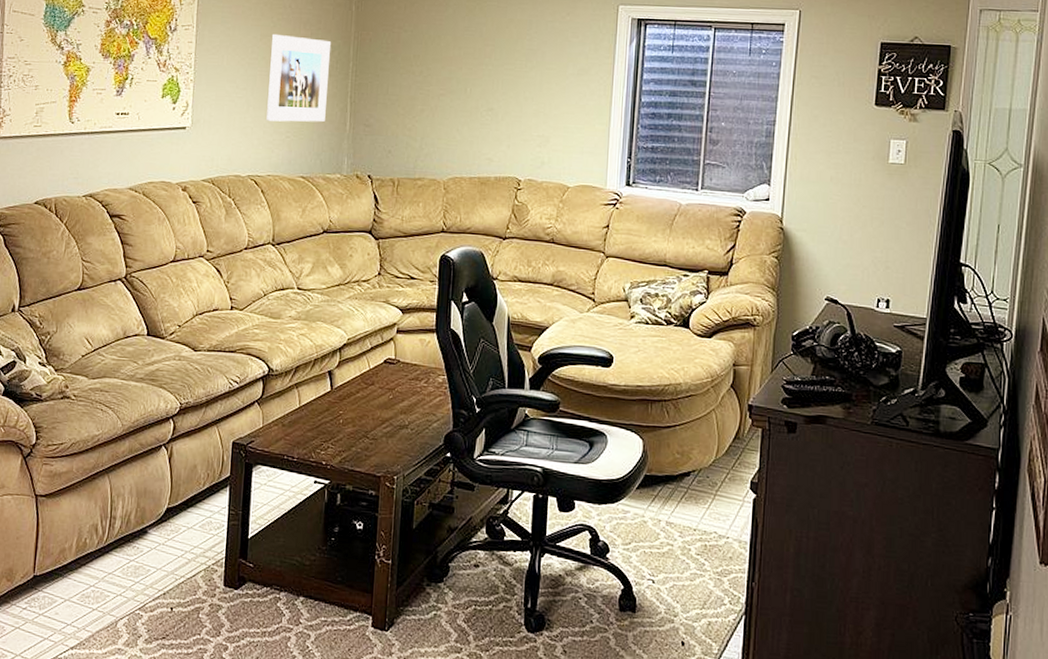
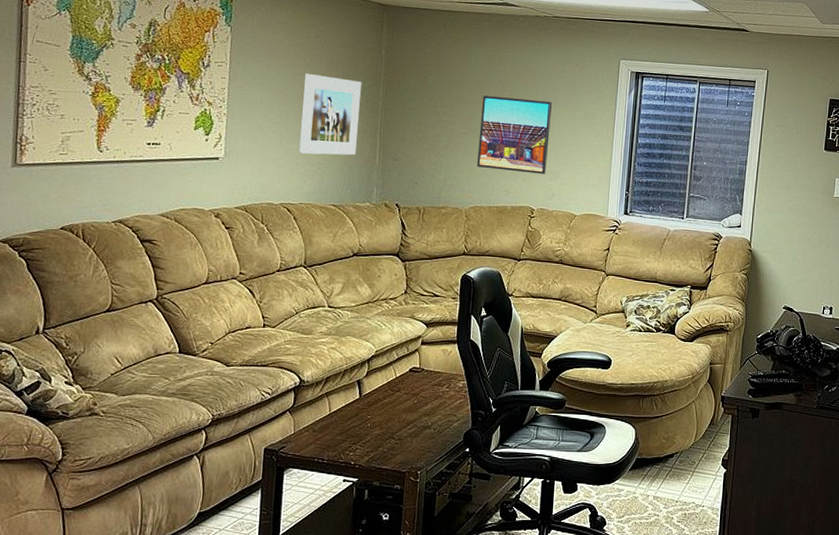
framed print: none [456,52,540,140] -> present [477,96,552,174]

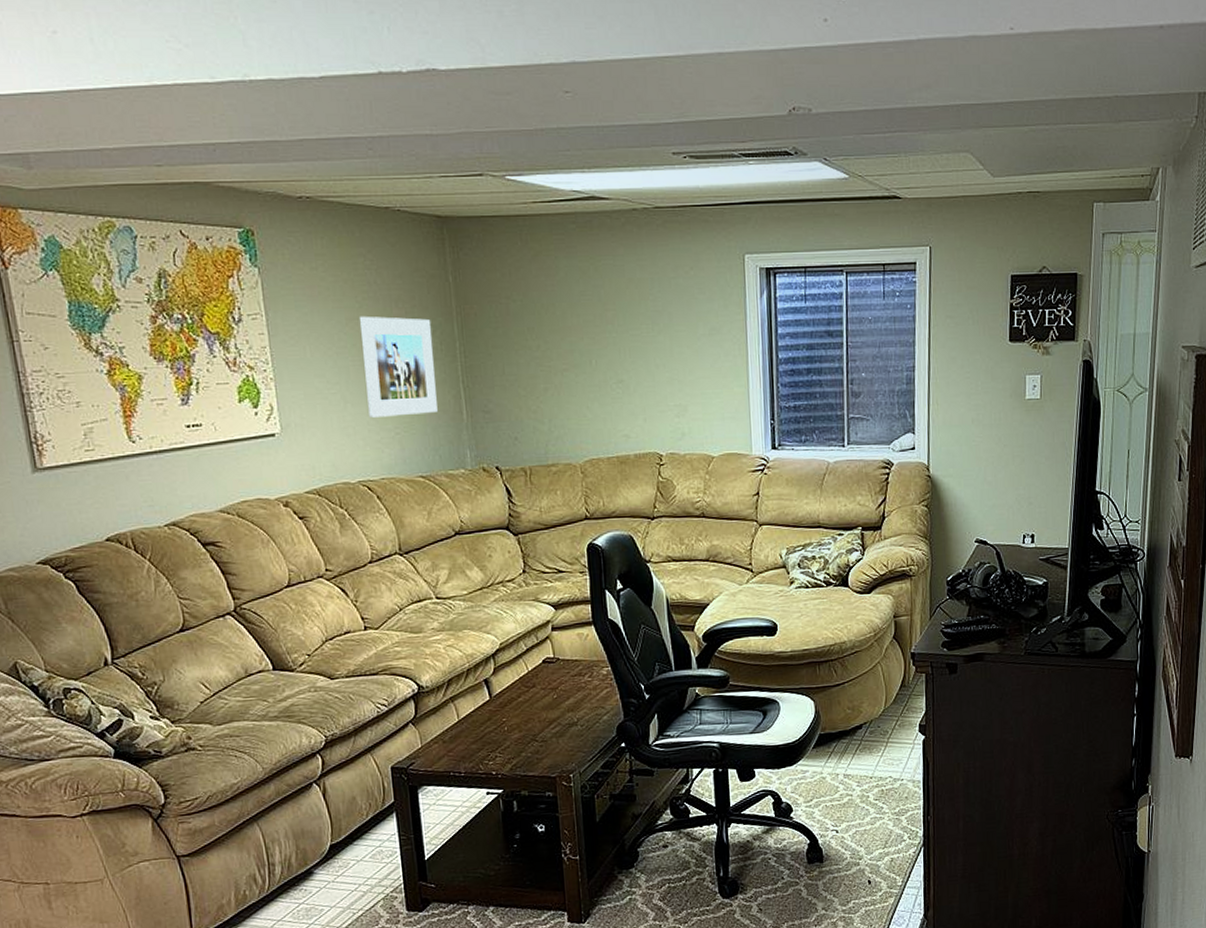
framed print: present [477,96,552,174] -> none [581,317,671,411]

